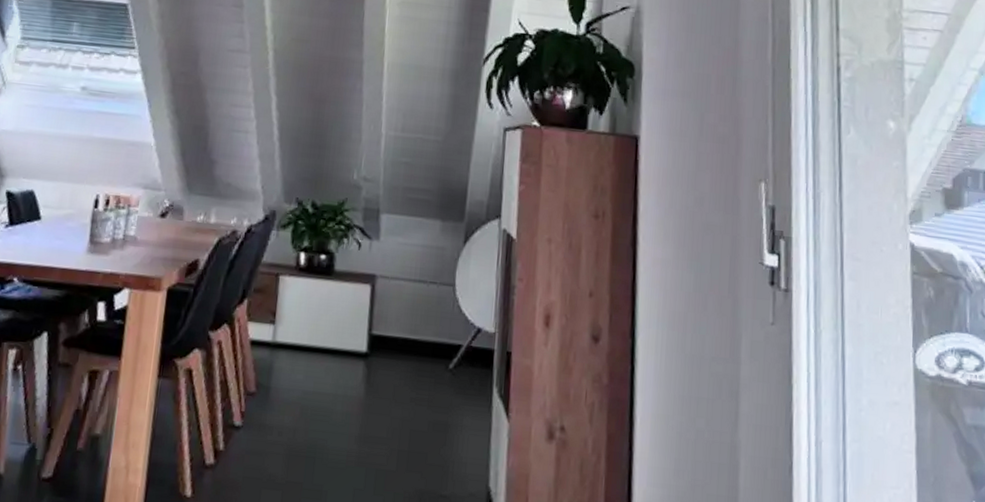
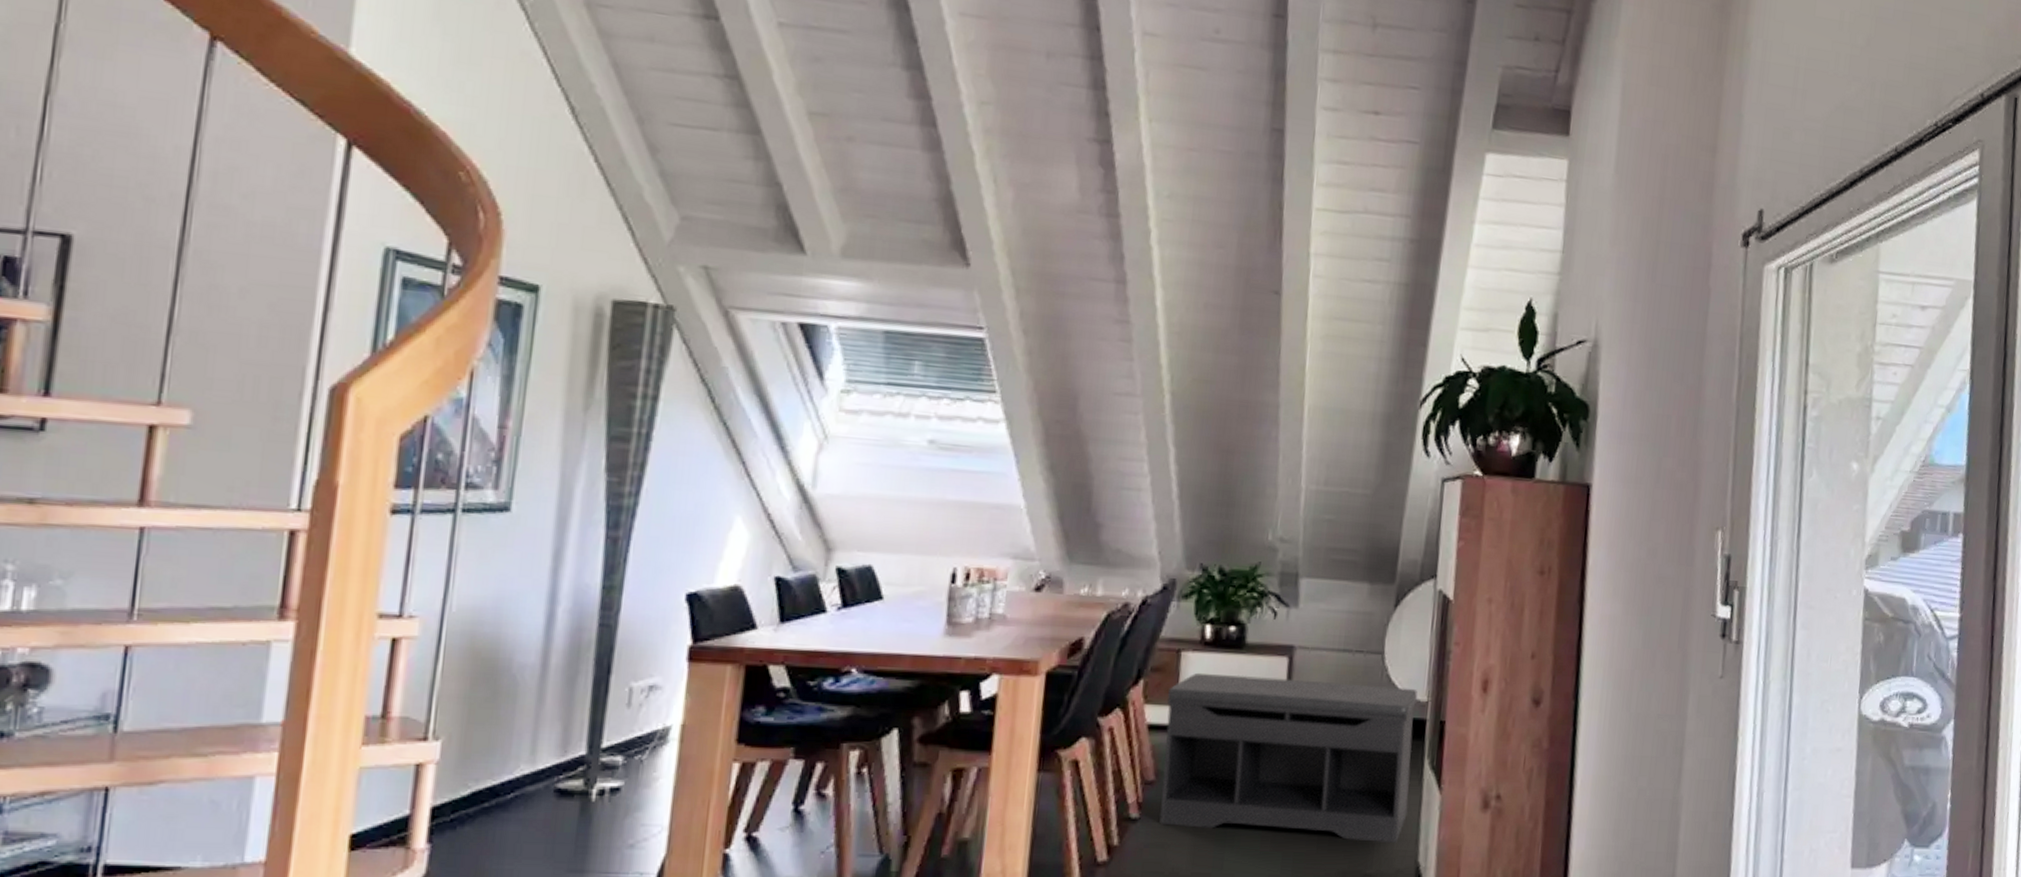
bench: none [259,295,486,467] -> present [1159,672,1418,844]

